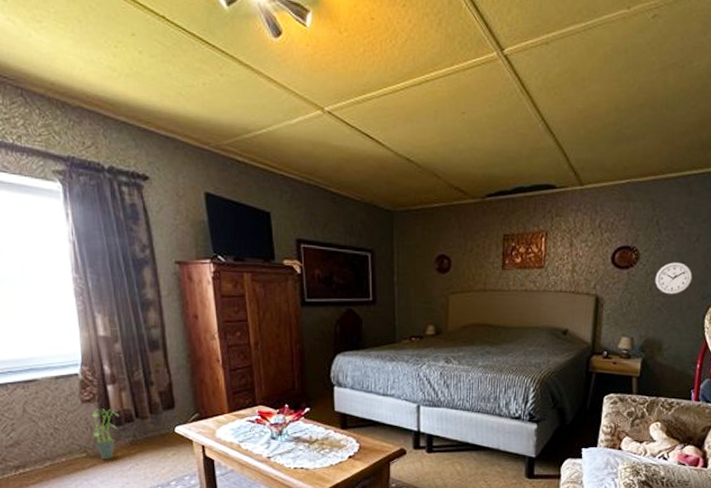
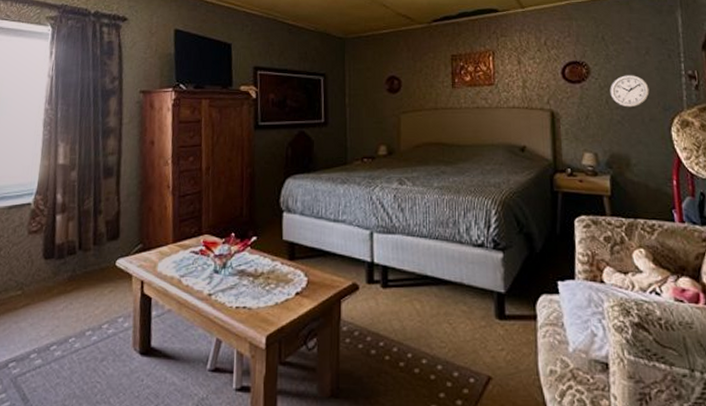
potted plant: present [92,408,120,460] -> none [32,240,63,299]

